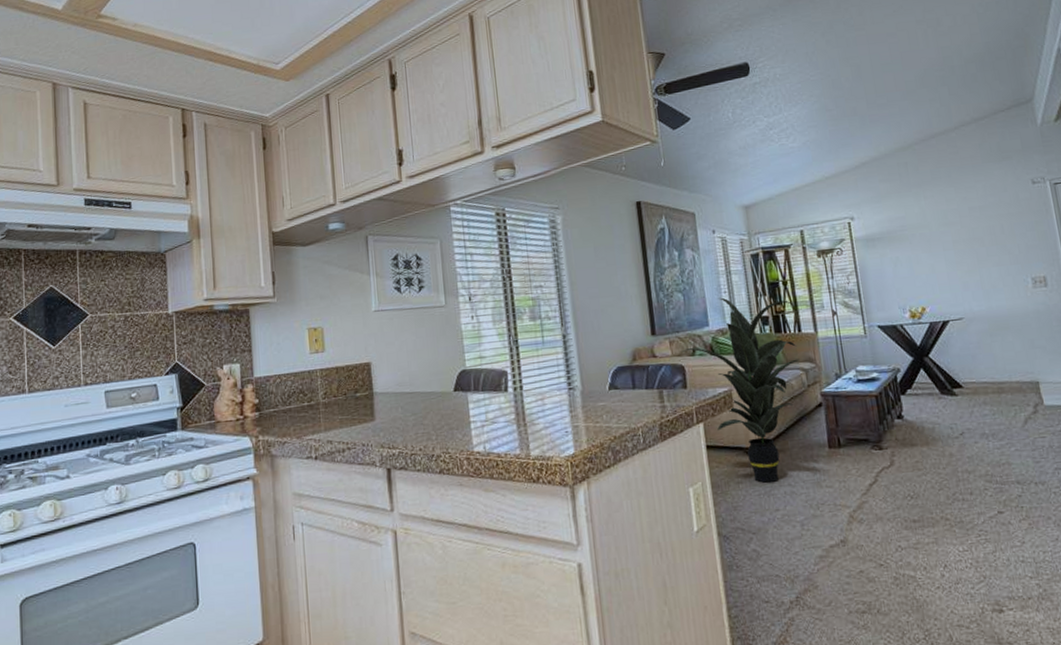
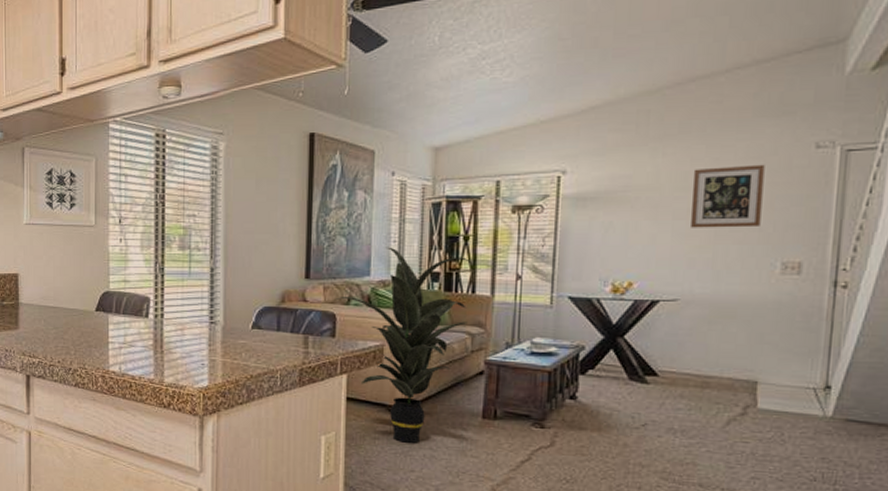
wall art: none [950,199,1009,256] -> present [691,164,765,228]

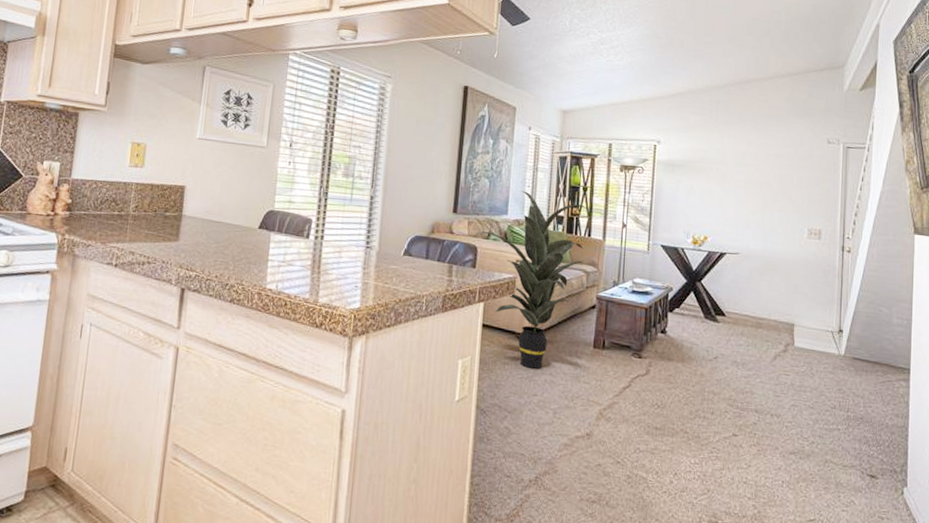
wall art: present [691,164,765,228] -> none [747,150,795,199]

